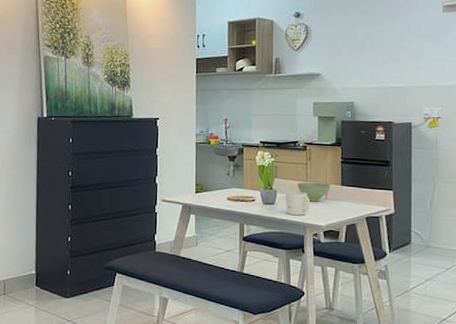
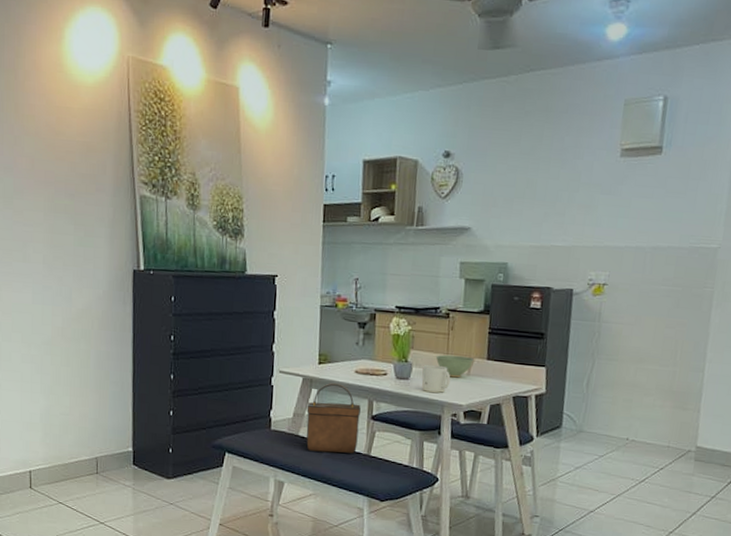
handbag: none [186,209,233,272] -> present [306,383,361,455]

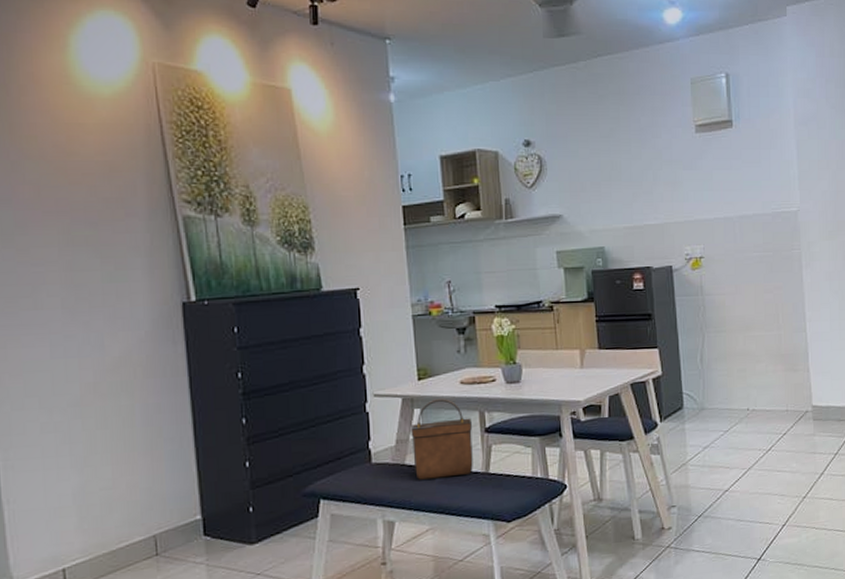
mug: present [421,364,451,393] -> none [533,362,565,393]
bowl: present [435,354,474,378] -> none [545,348,585,373]

